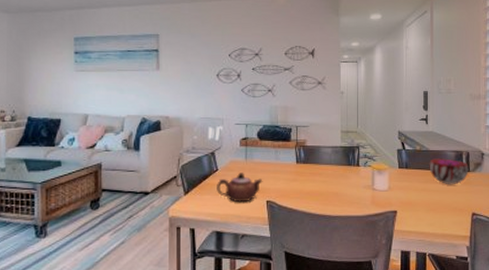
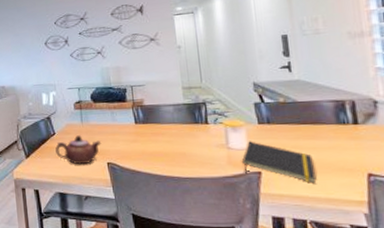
notepad: none [382,183,437,221] -> present [241,141,317,184]
decorative bowl: present [429,158,469,185] -> none [298,110,357,141]

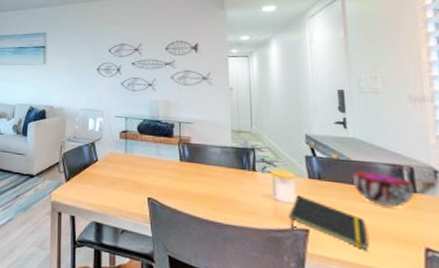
teapot: present [55,135,102,165] -> none [96,165,144,197]
decorative bowl: none [298,110,357,141] -> present [352,171,415,208]

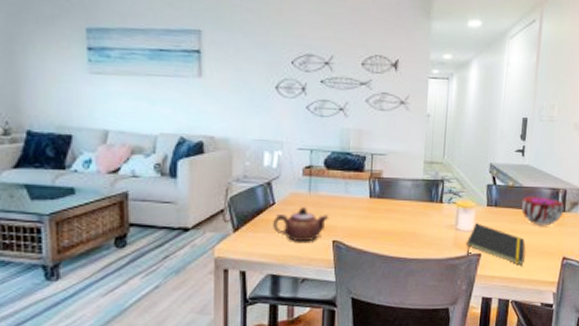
teapot: none [96,165,144,197] -> present [273,207,329,242]

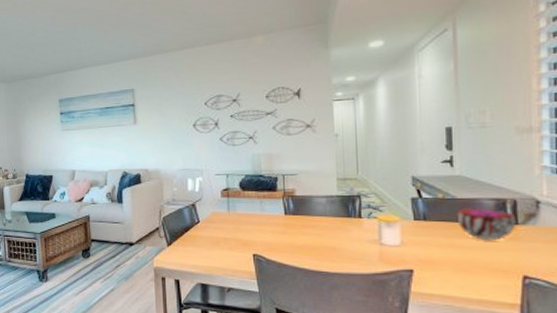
teapot: present [273,207,329,242] -> none [199,224,248,255]
notepad: present [466,223,525,266] -> none [393,237,470,284]

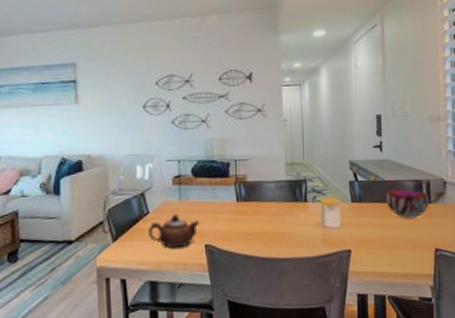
teapot: none [199,224,248,255] -> present [148,214,200,249]

